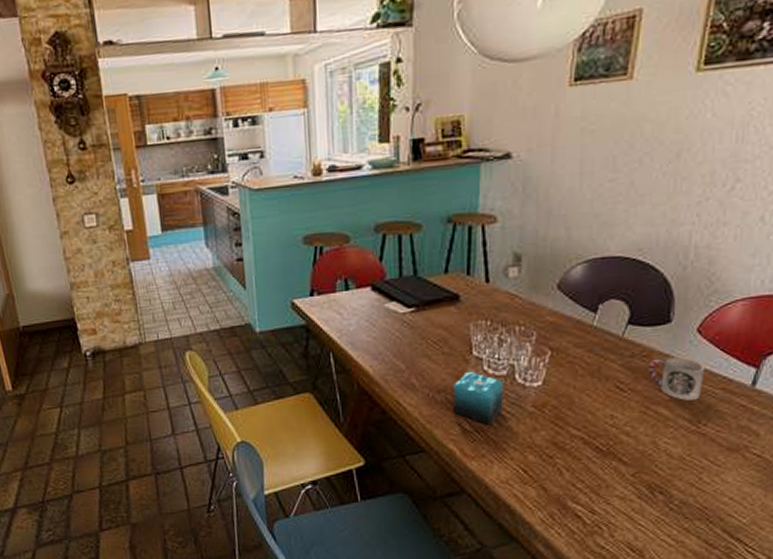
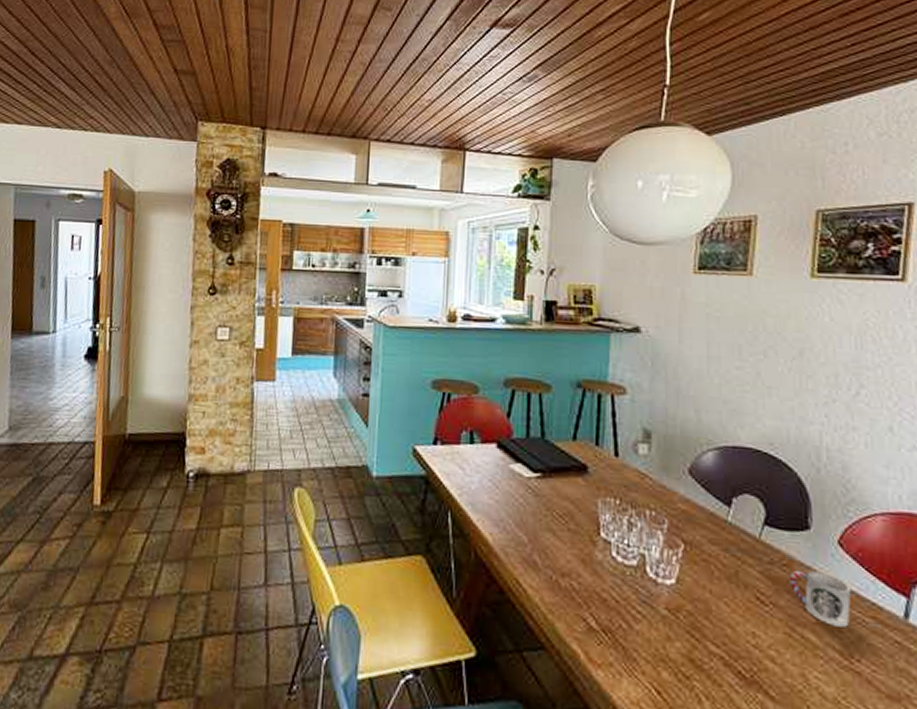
candle: present [452,371,505,425] -> none [577,555,635,625]

